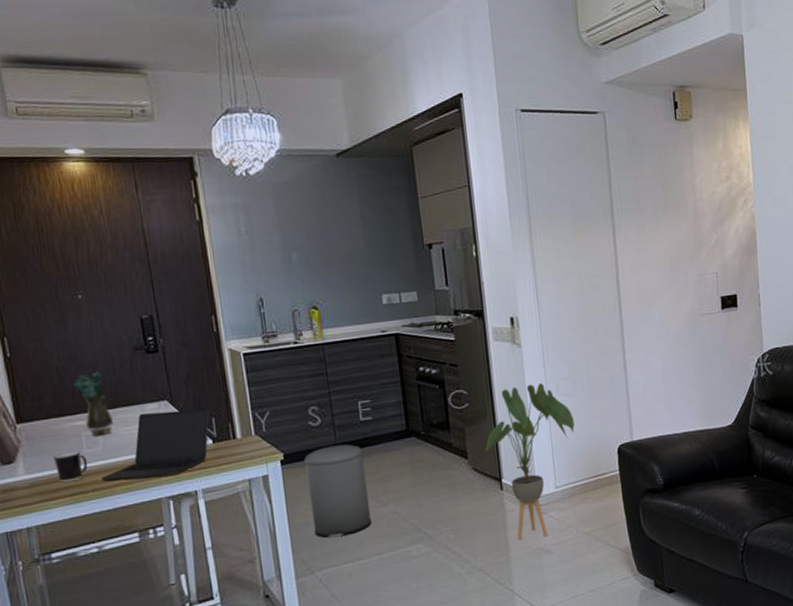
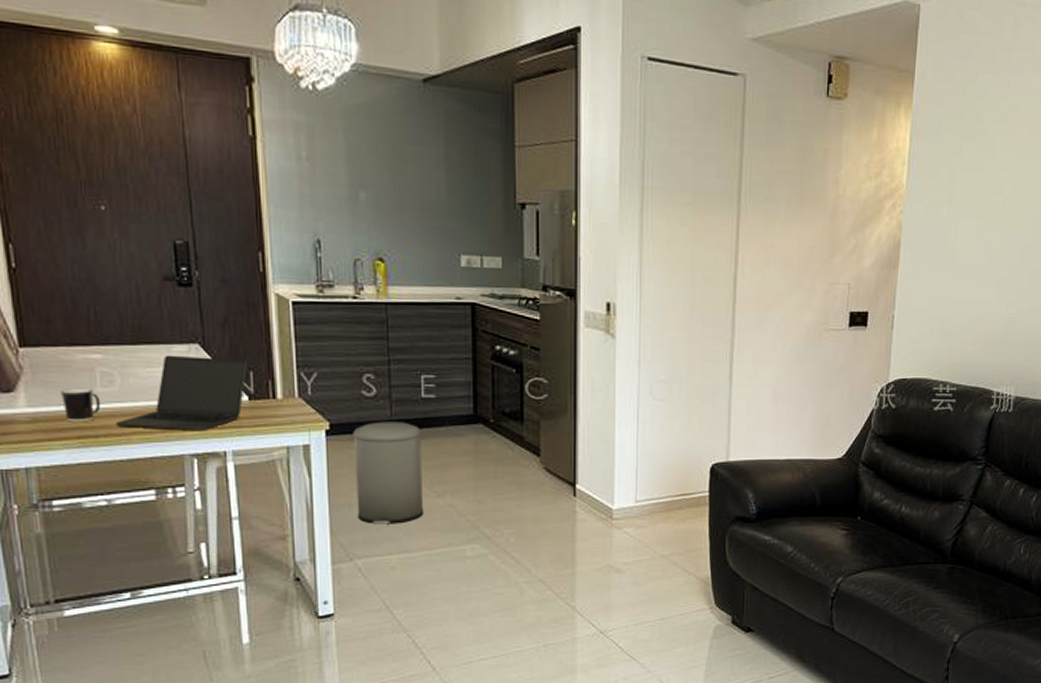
vase: present [73,370,114,437] -> none [89,295,135,375]
house plant: present [484,383,575,540] -> none [560,382,665,554]

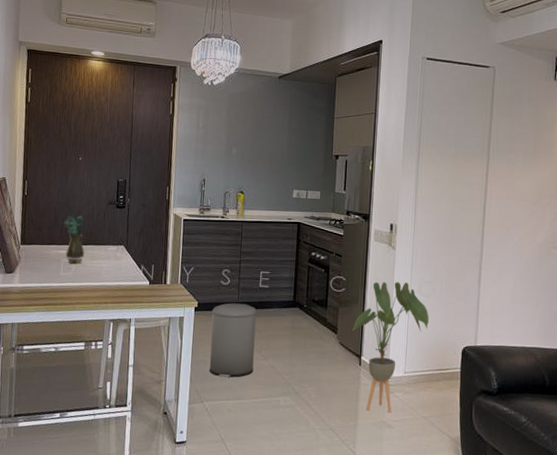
mug: present [61,387,101,422] -> none [39,272,61,295]
vase: none [89,295,135,375] -> present [63,213,85,265]
laptop: present [115,354,247,432] -> none [67,252,151,304]
house plant: none [560,382,665,554] -> present [351,281,429,412]

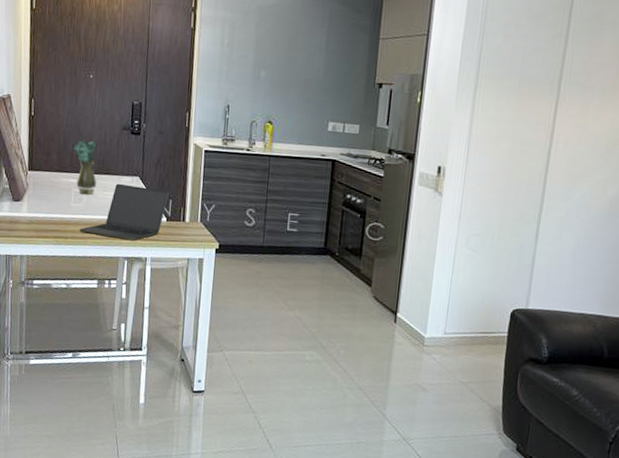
laptop: none [67,252,151,304] -> present [79,183,169,241]
pedal bin: present [209,303,257,378] -> none [230,246,283,327]
house plant: present [351,281,429,412] -> none [387,231,476,375]

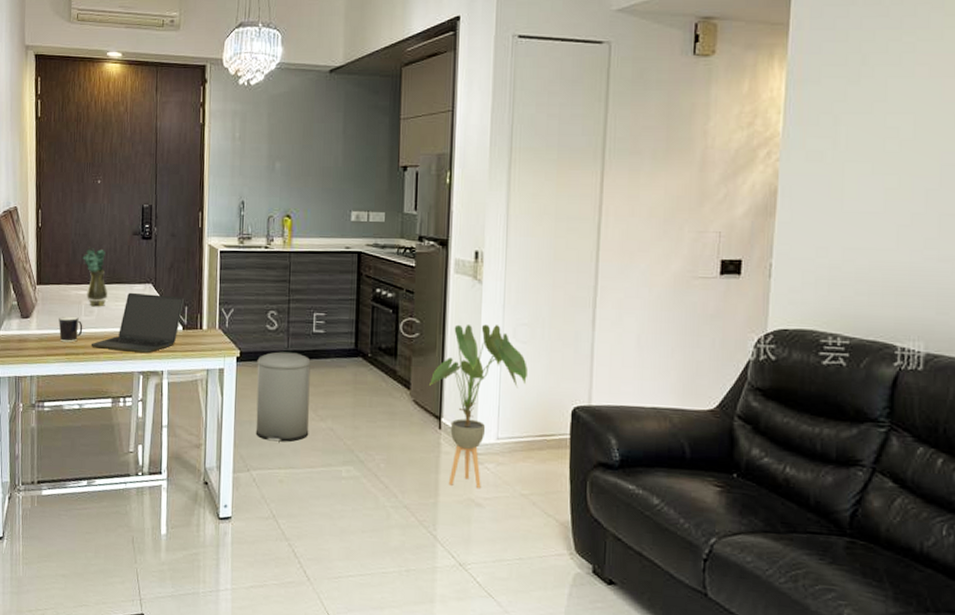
mug: none [48,202,72,227] -> present [58,316,83,343]
pedal bin: none [230,246,283,327] -> present [255,351,311,442]
house plant: none [387,231,476,375] -> present [428,324,527,488]

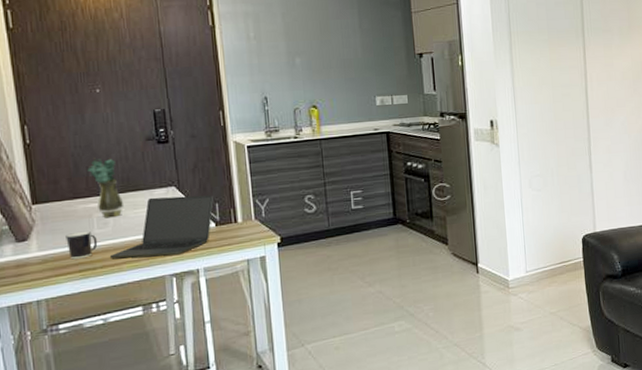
pedal bin: present [255,351,311,442] -> none [299,229,359,314]
house plant: present [428,324,527,488] -> none [463,179,544,318]

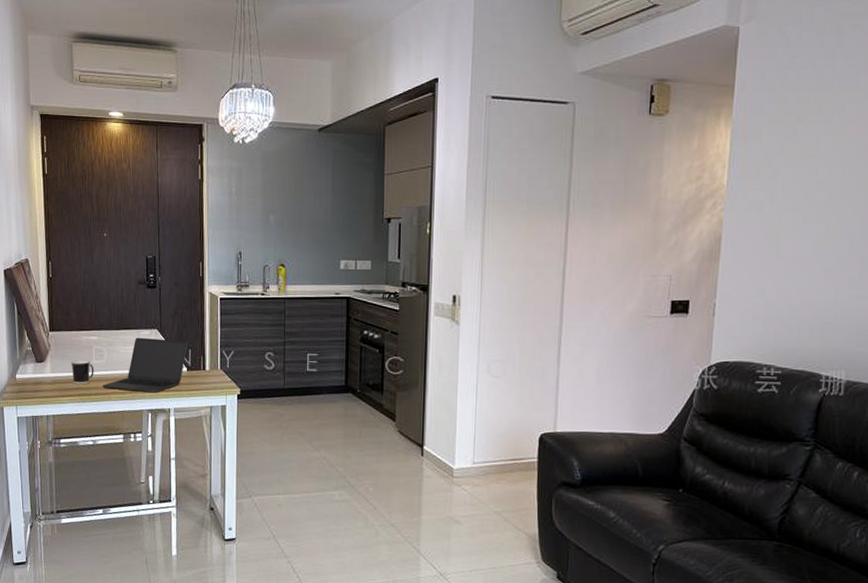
vase: present [87,158,125,218] -> none [92,295,117,351]

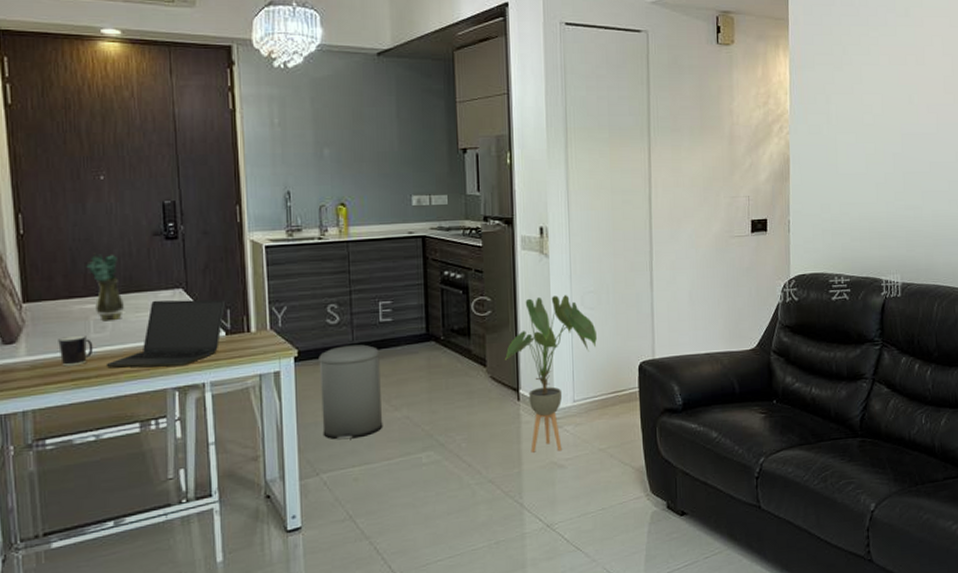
vase: none [92,295,117,351] -> present [86,253,125,322]
pedal bin: none [256,389,305,471] -> present [319,344,383,440]
house plant: none [411,361,500,507] -> present [504,295,597,453]

